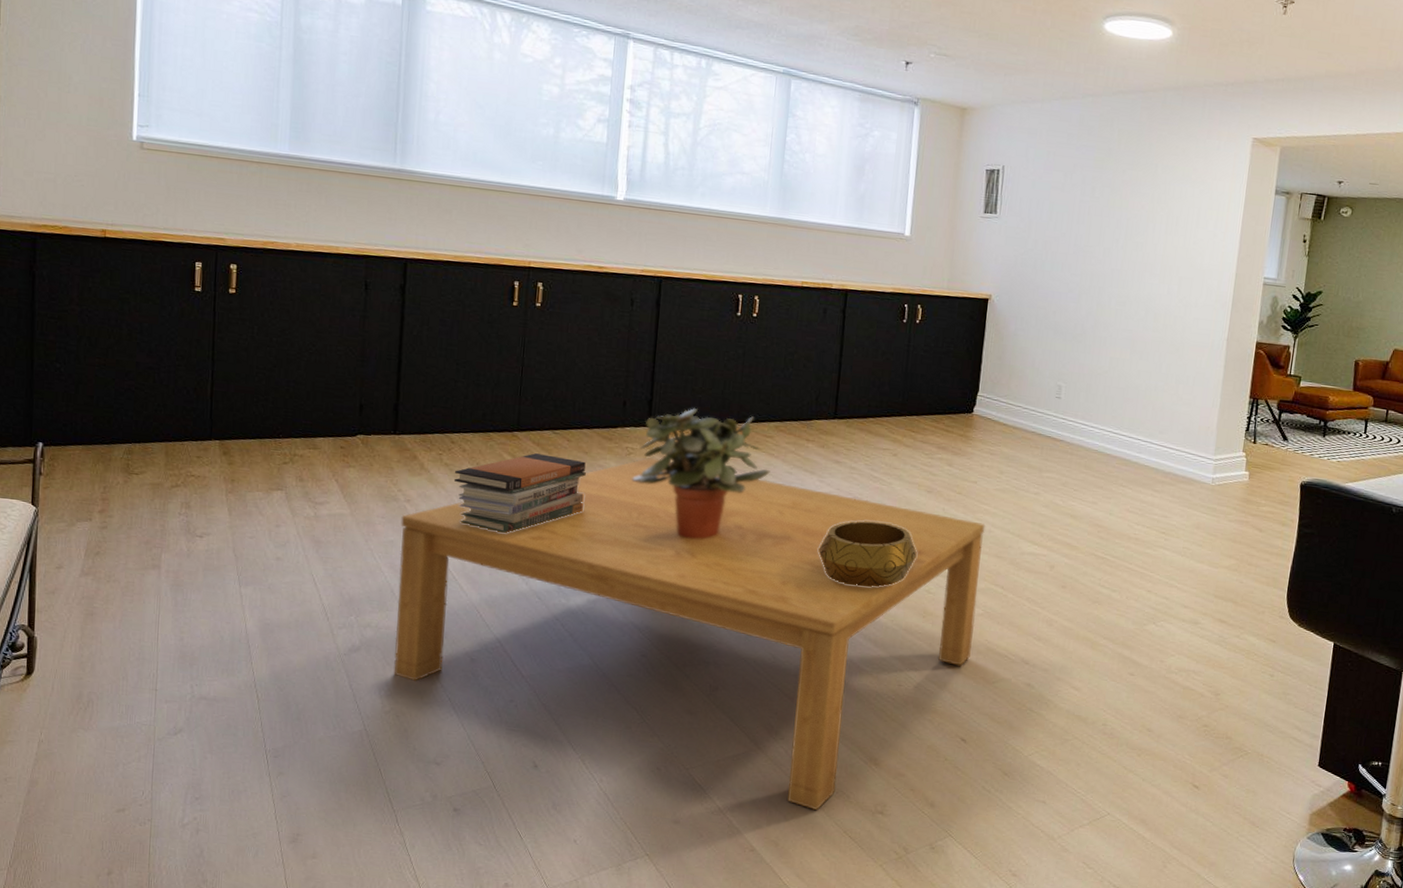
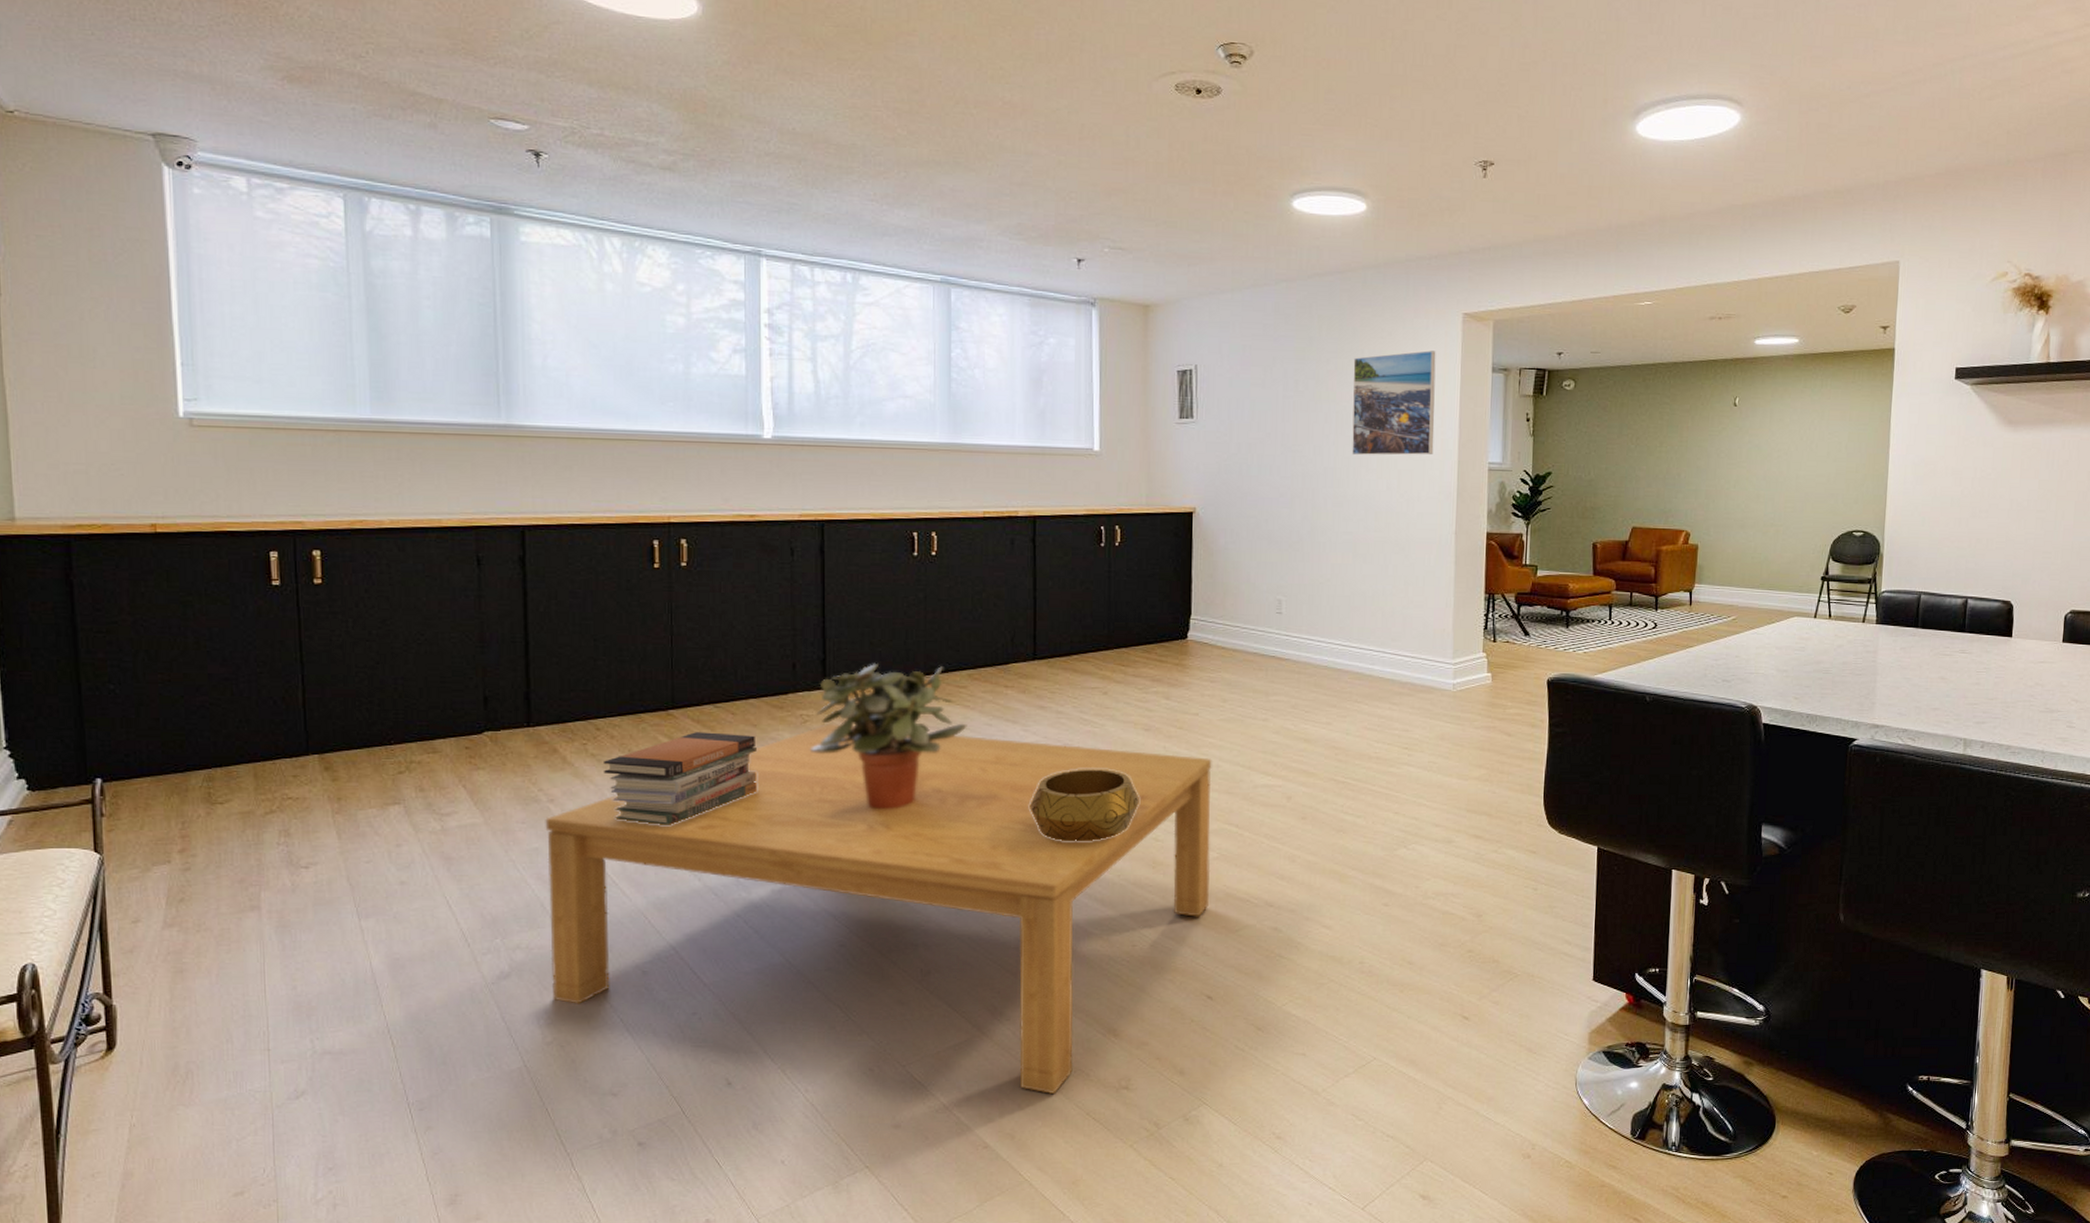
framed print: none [1138,169,1225,266] -> present [1352,350,1436,456]

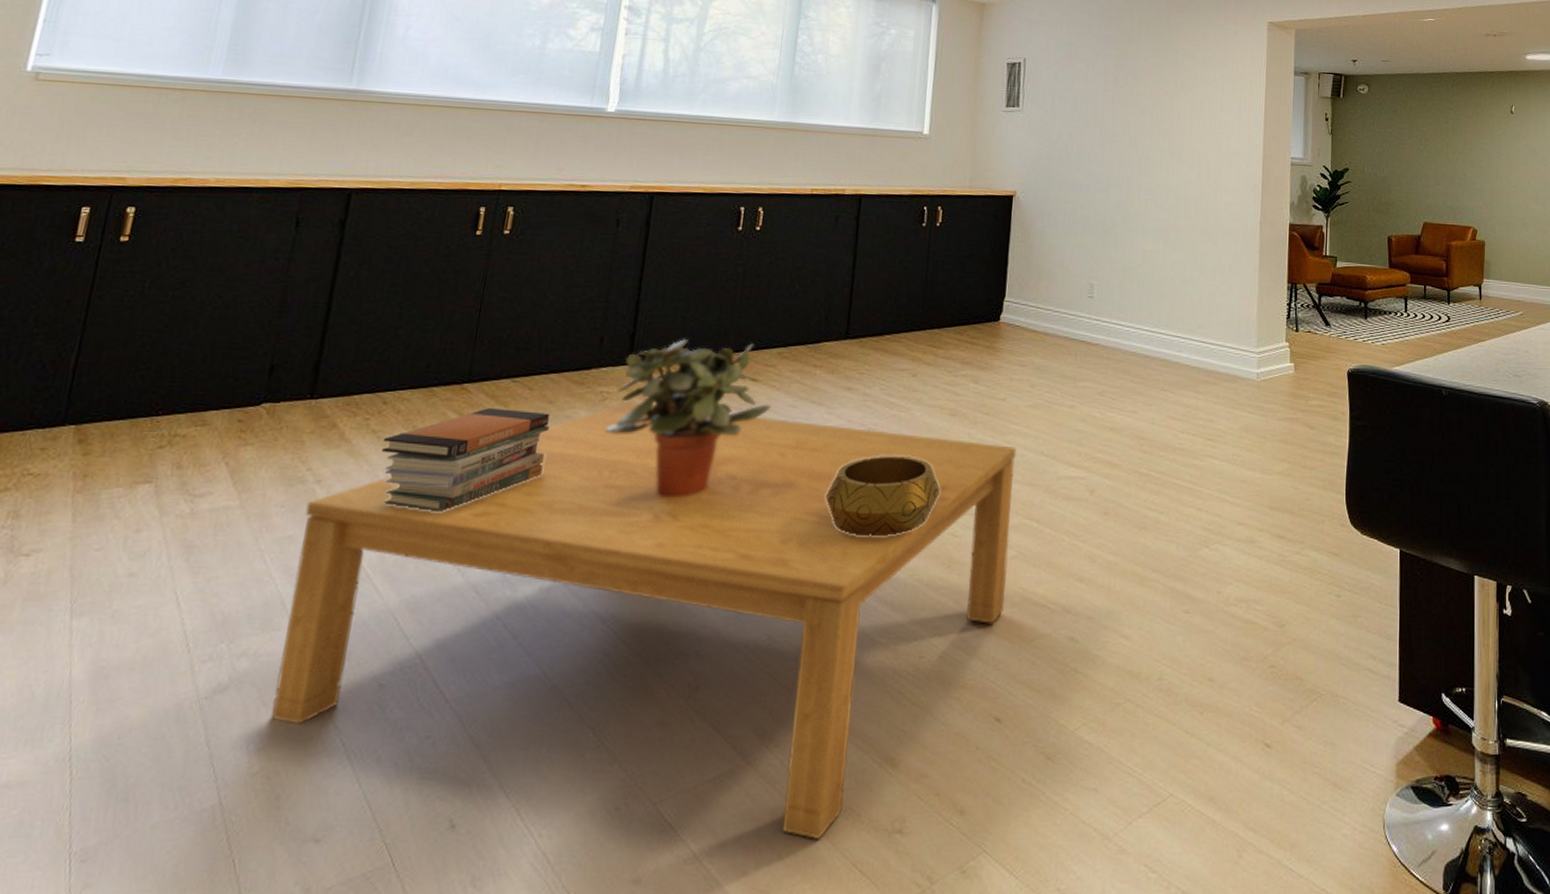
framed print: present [1352,350,1436,456] -> none [1165,53,1244,149]

